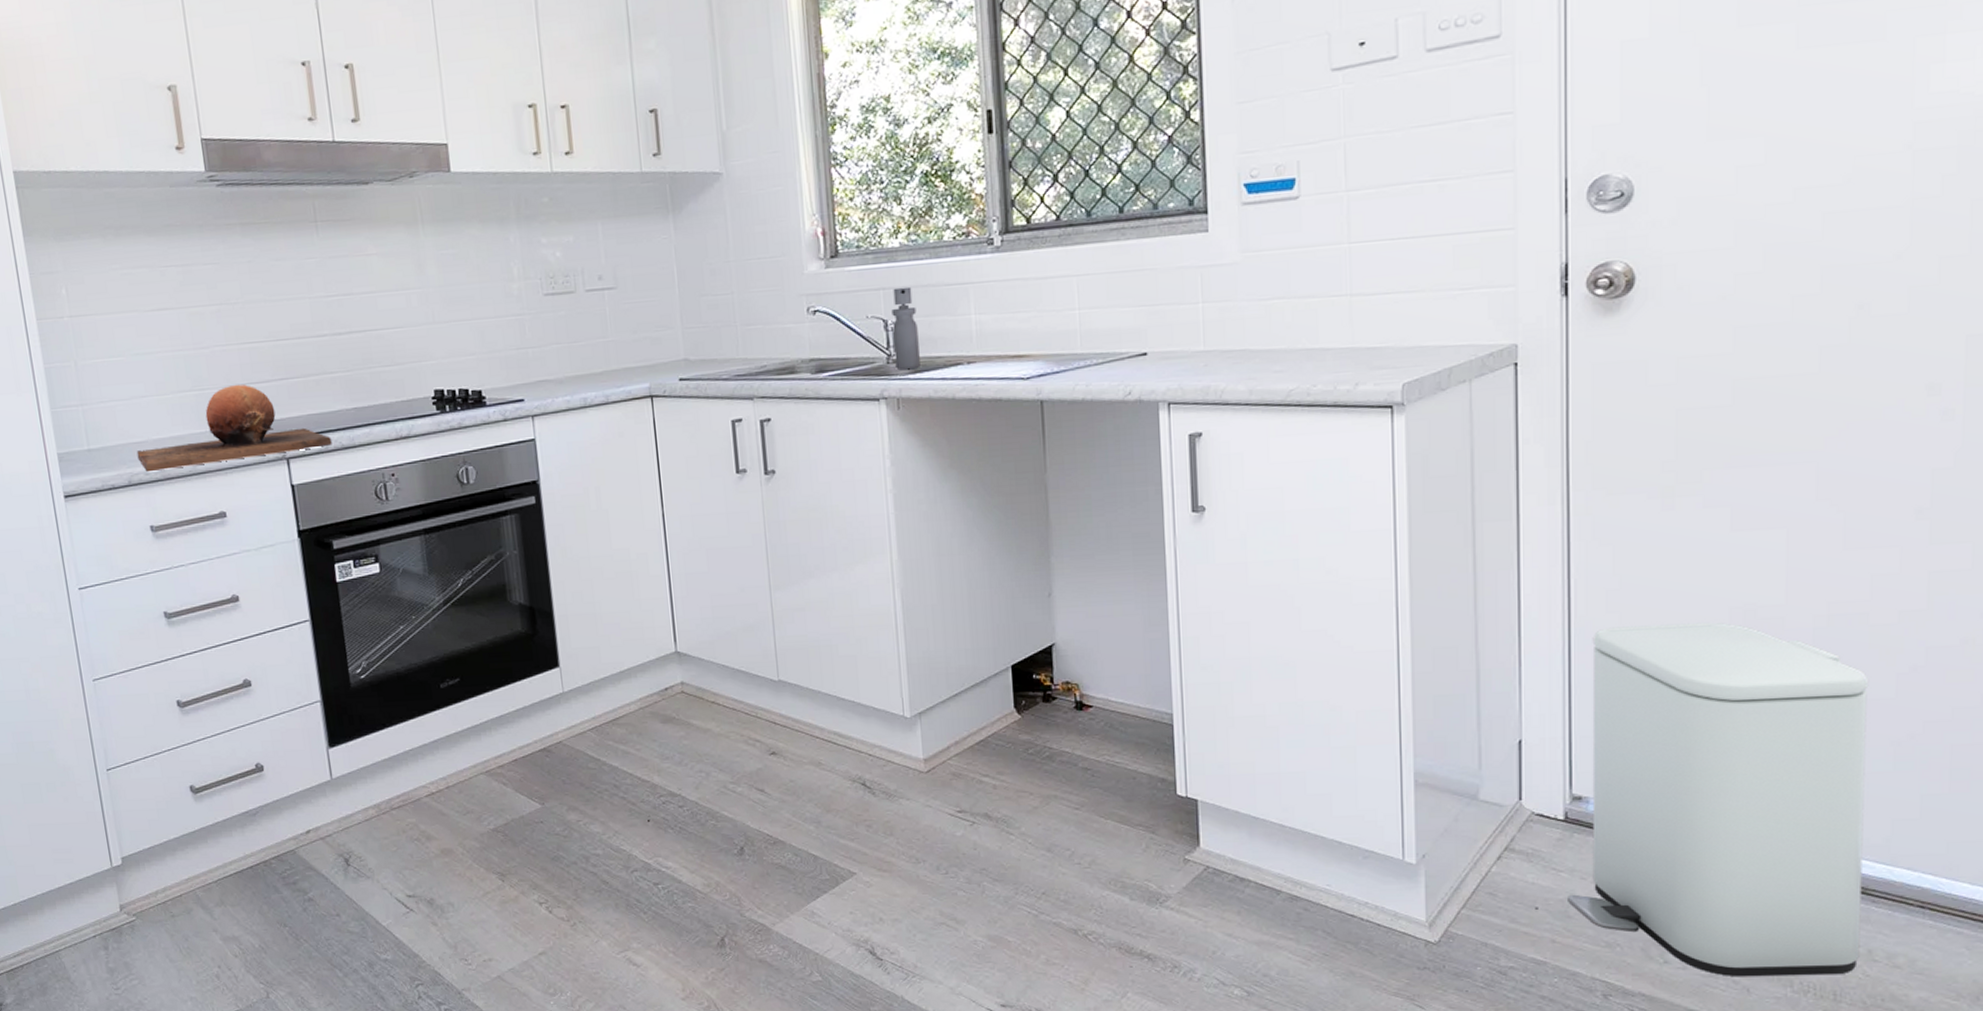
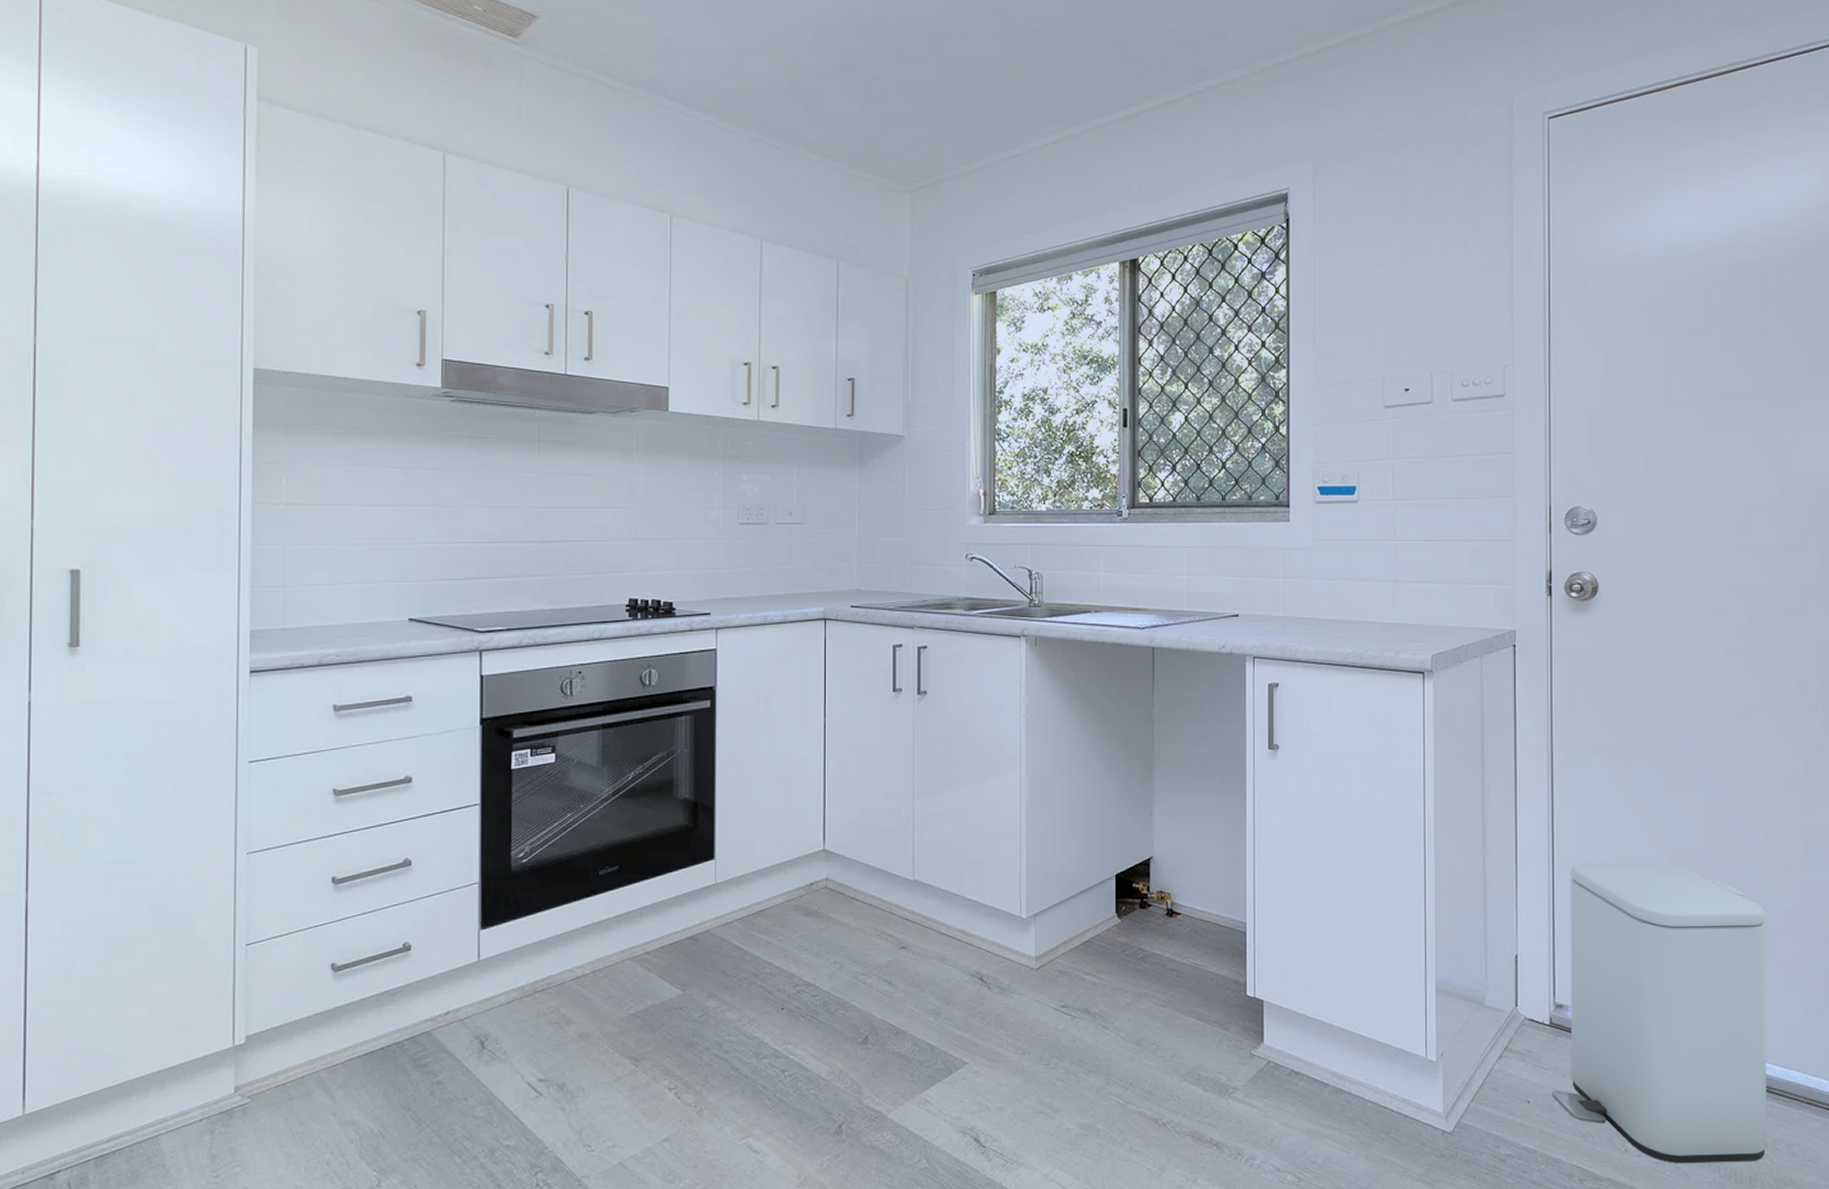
chopping board: present [136,384,332,472] -> none [331,579,526,654]
spray bottle: present [891,286,920,371] -> none [1036,544,1056,613]

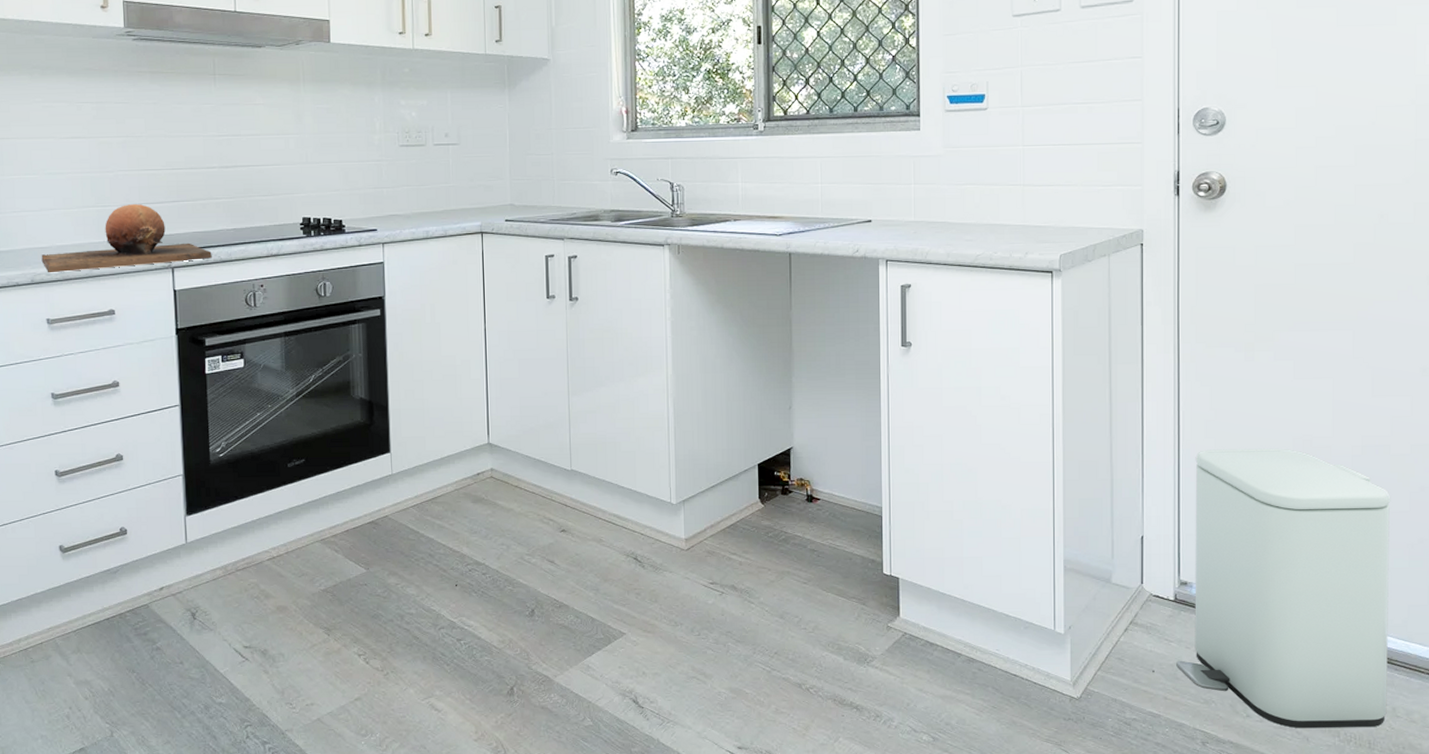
chopping board: none [331,579,526,654] -> present [41,203,212,273]

